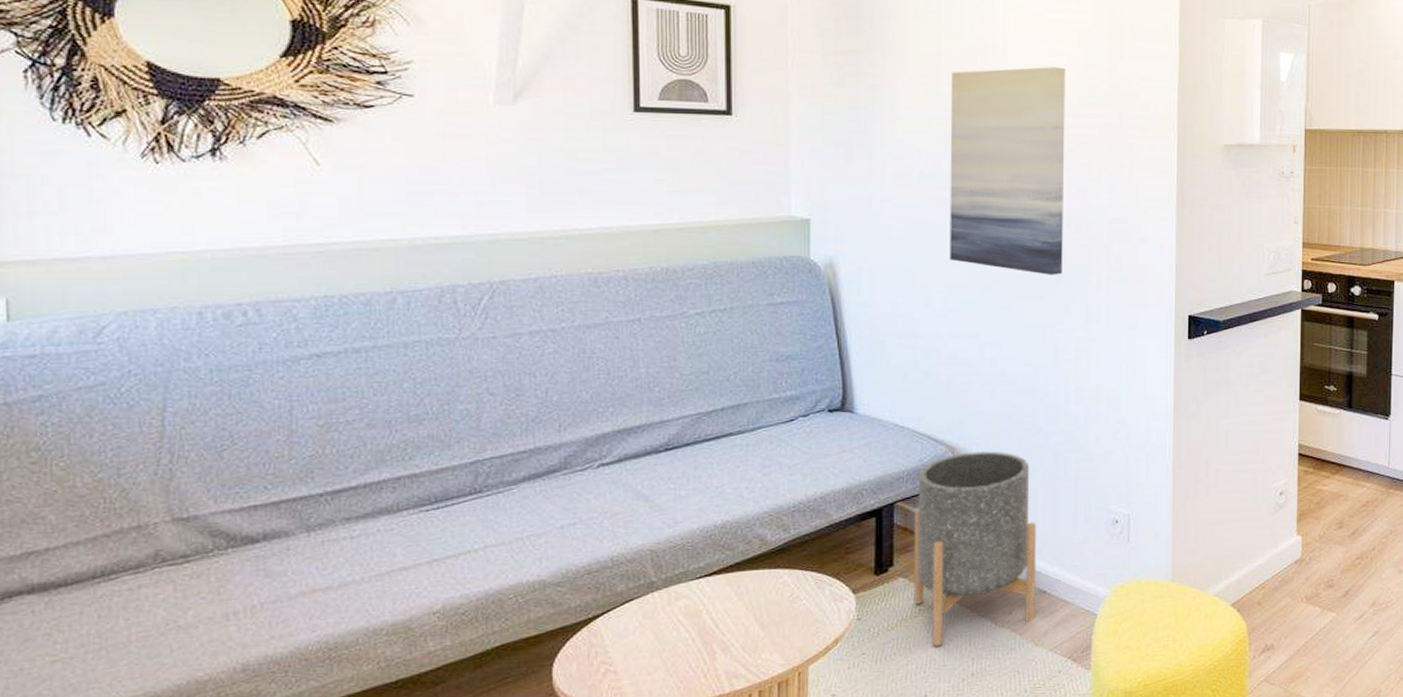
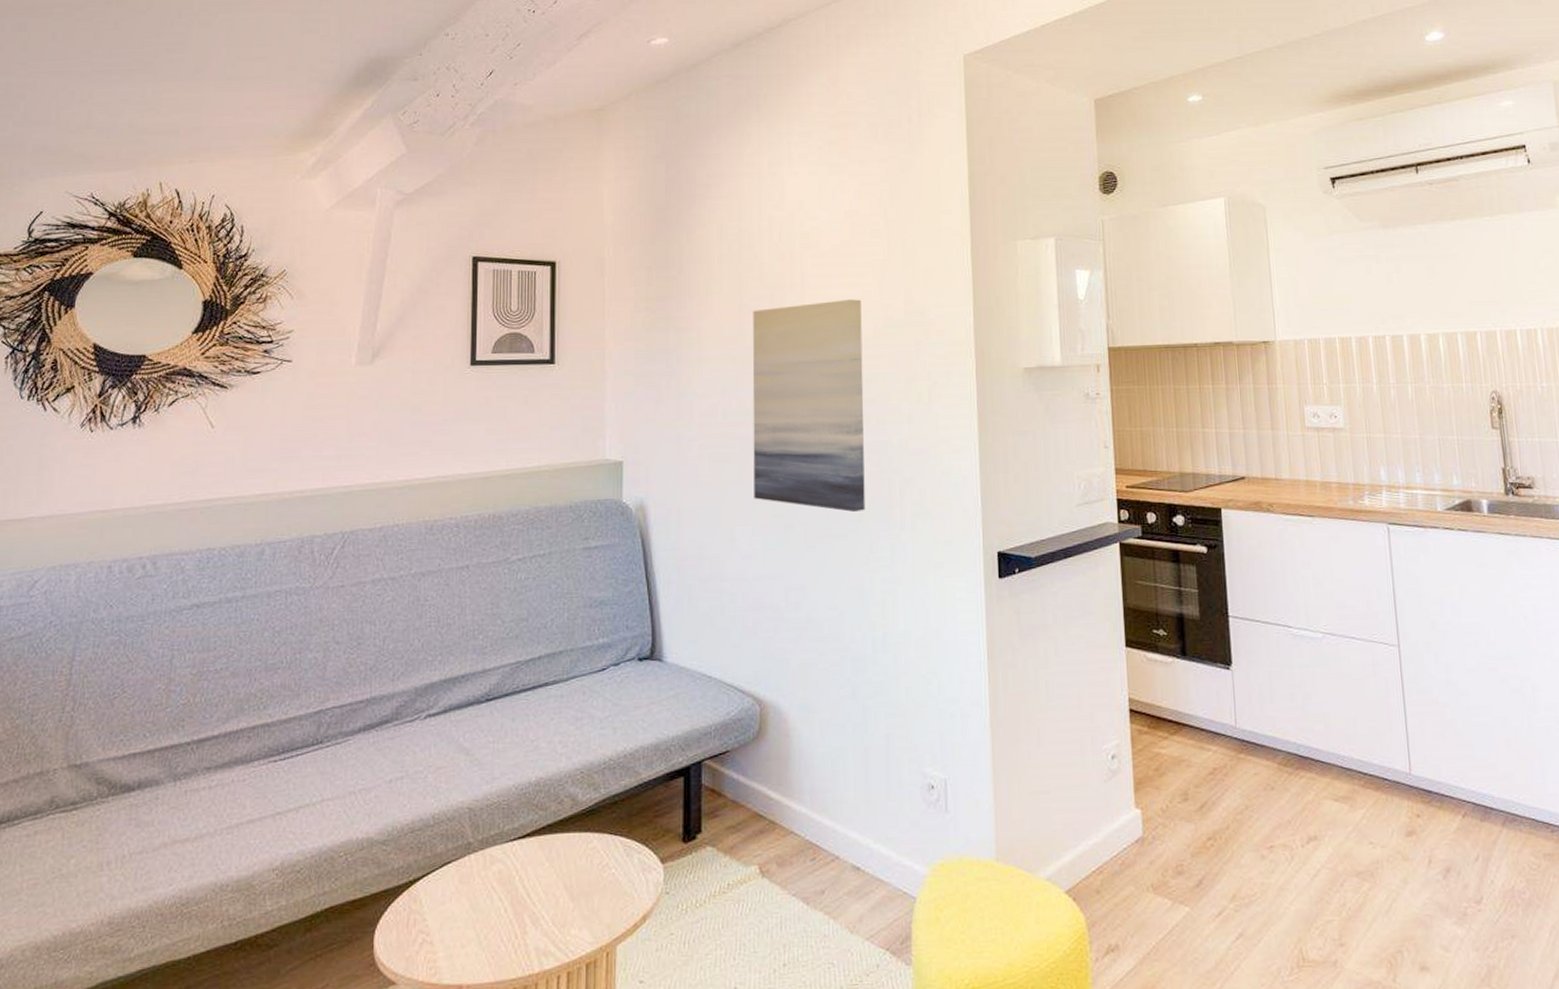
planter: present [914,451,1037,647] -> none [722,704,849,929]

